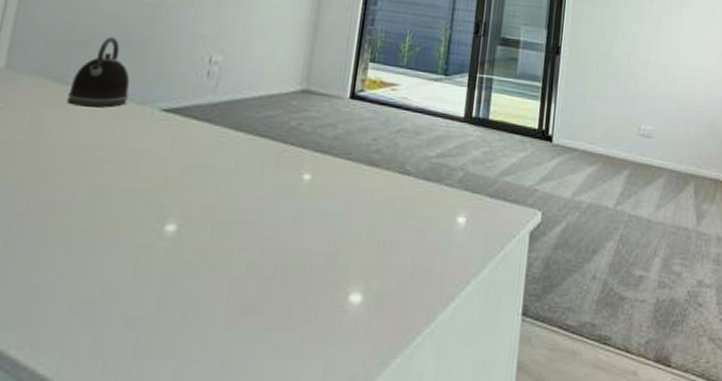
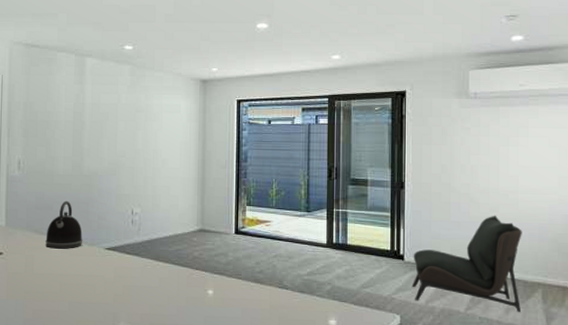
armless chair: none [558,92,679,209] -> present [411,215,522,312]

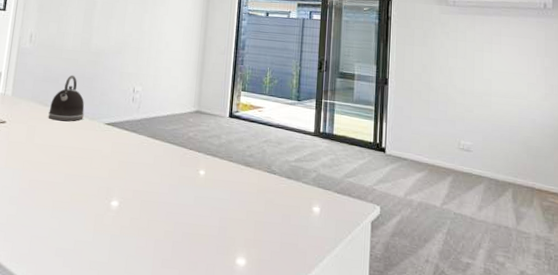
armless chair: present [411,215,522,312] -> none [392,115,495,210]

